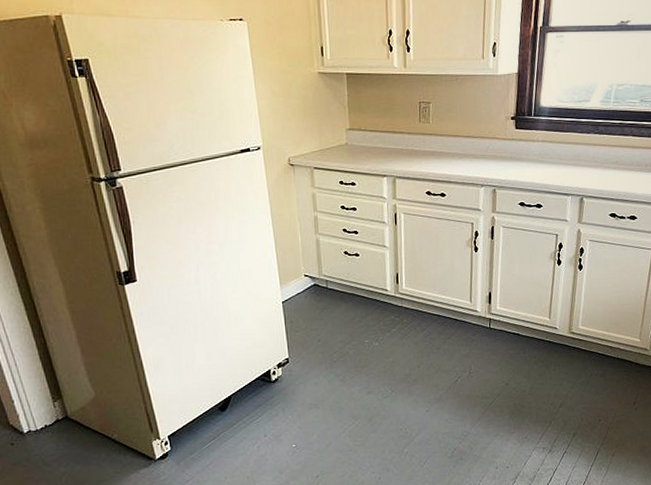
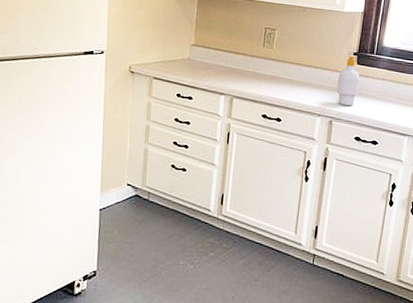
soap bottle: none [497,120,520,173] -> present [336,55,360,106]

